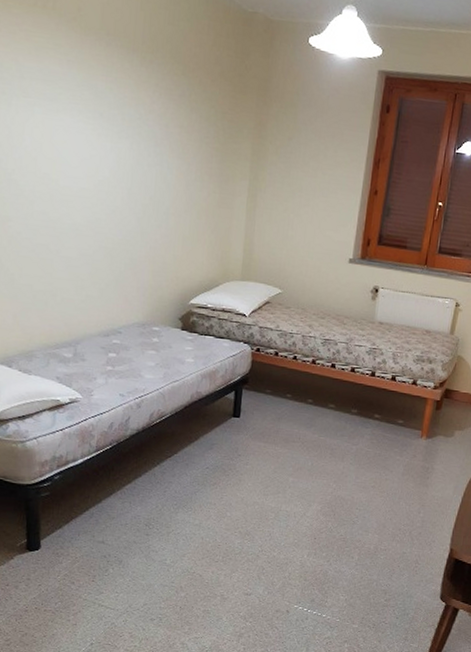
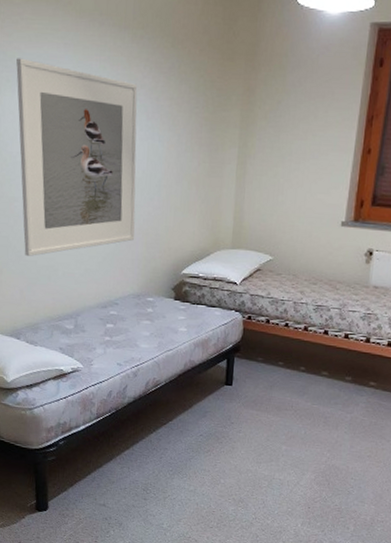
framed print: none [13,70,146,280] -> present [16,58,138,256]

